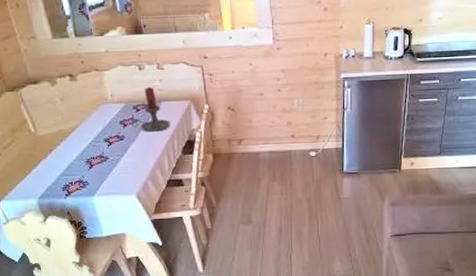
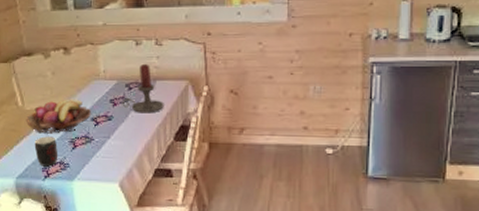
fruit basket: none [40,122,104,156] -> present [25,99,91,134]
mug: none [52,158,77,186] -> present [34,136,58,167]

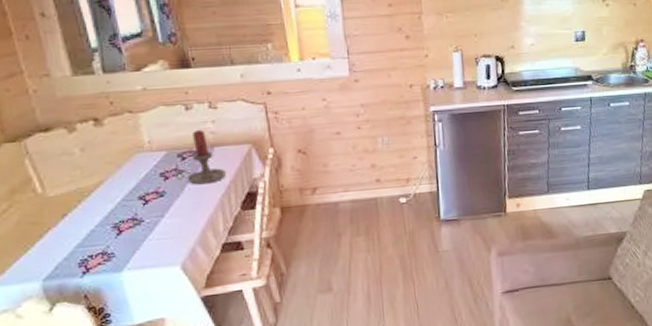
fruit basket: present [25,99,91,134] -> none [49,176,137,223]
mug: present [34,136,58,167] -> none [64,224,99,261]

